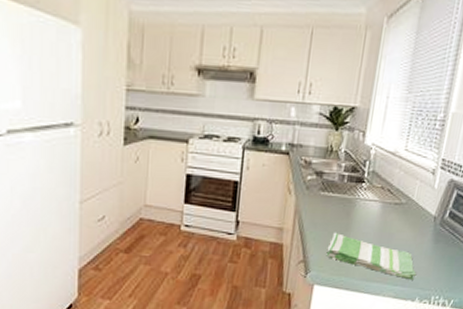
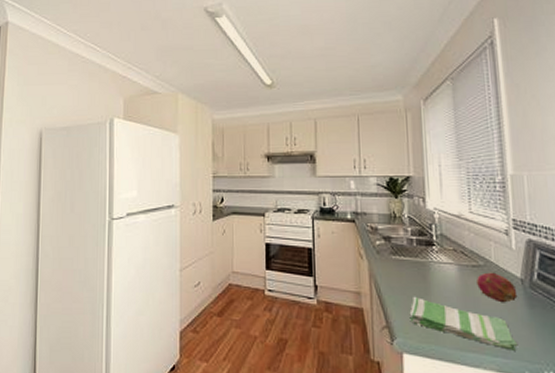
fruit: none [394,210,428,239] -> present [475,272,518,303]

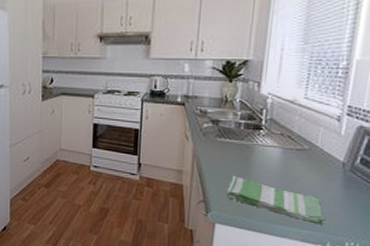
fruit: present [475,272,518,303] -> none [297,155,337,184]

